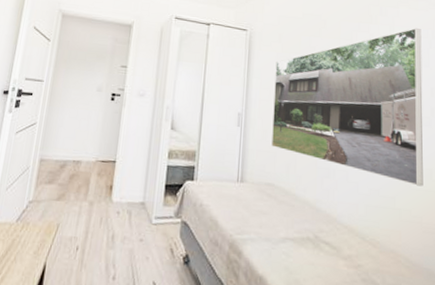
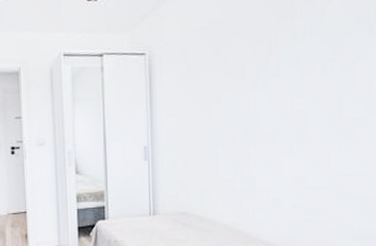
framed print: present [272,27,423,187] -> none [181,11,360,194]

